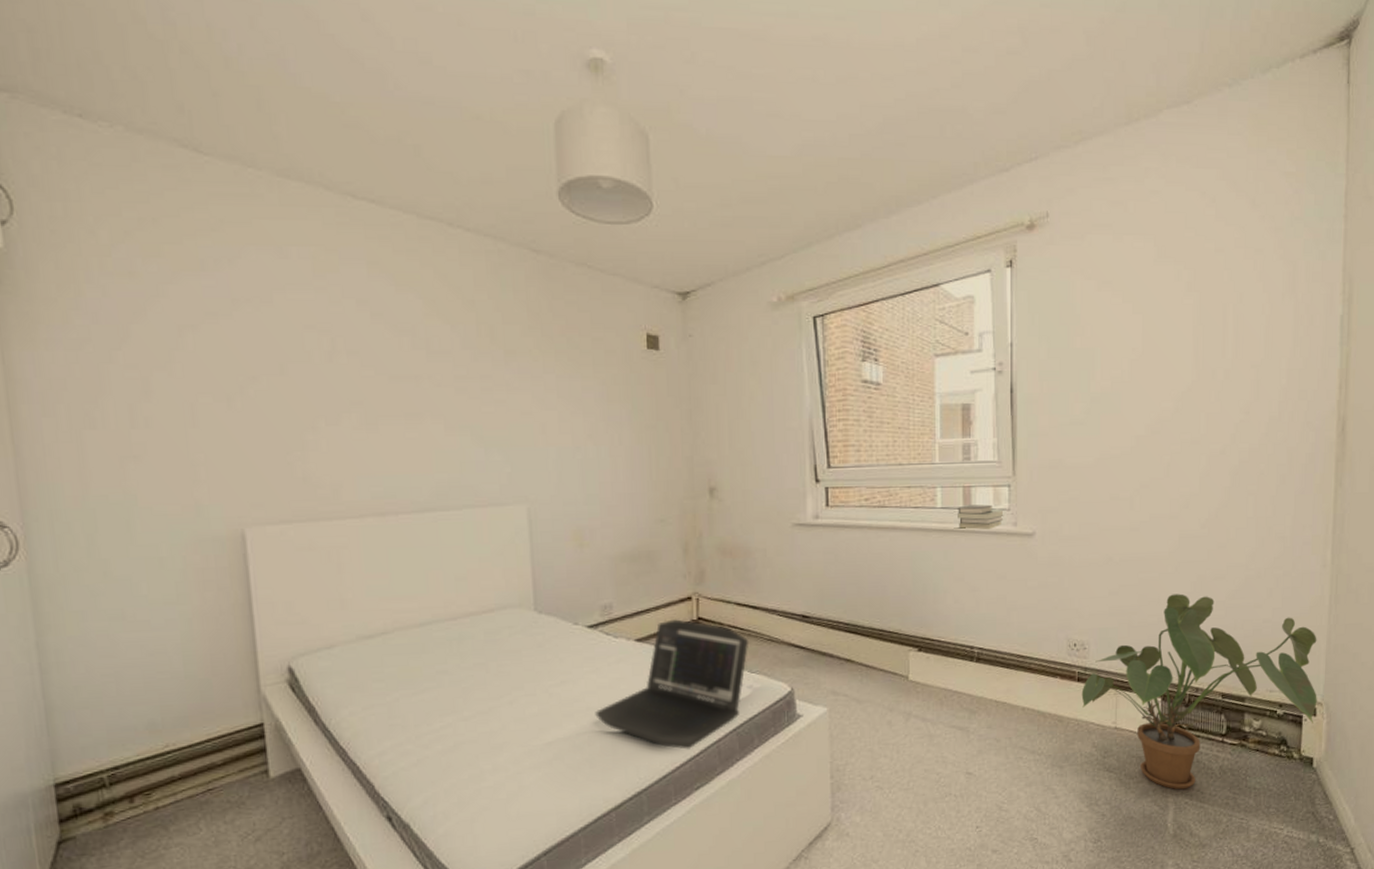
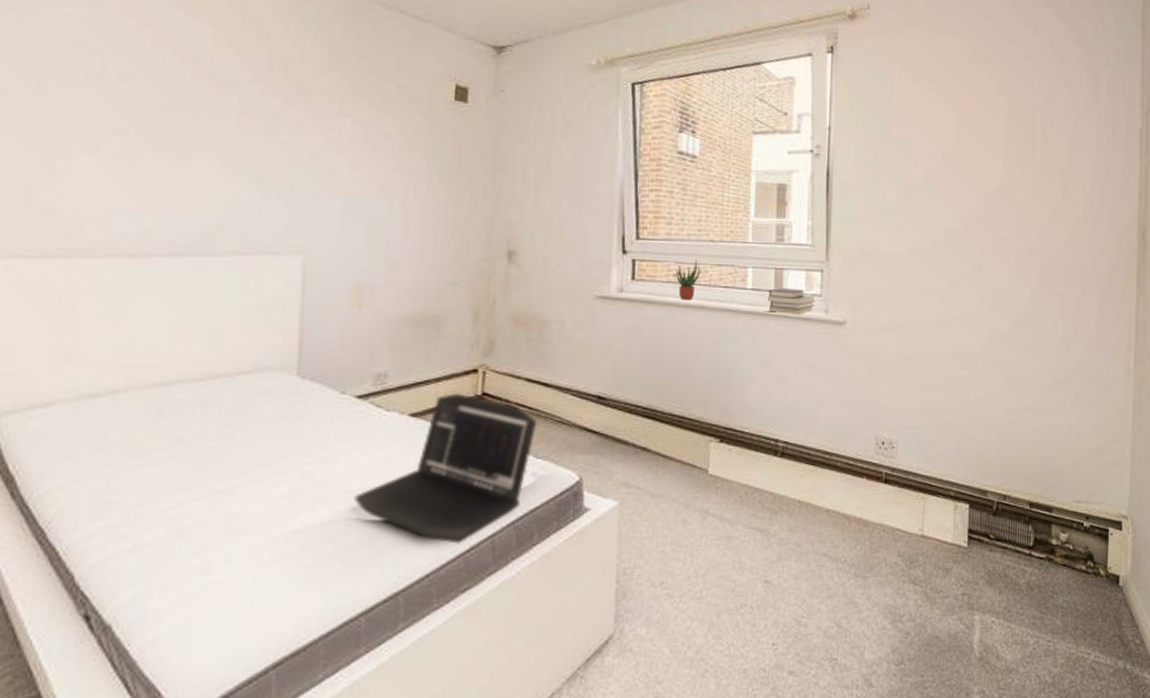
potted plant: none [866,484,891,523] -> present [675,260,701,301]
house plant: present [1081,593,1317,790] -> none [888,394,1123,607]

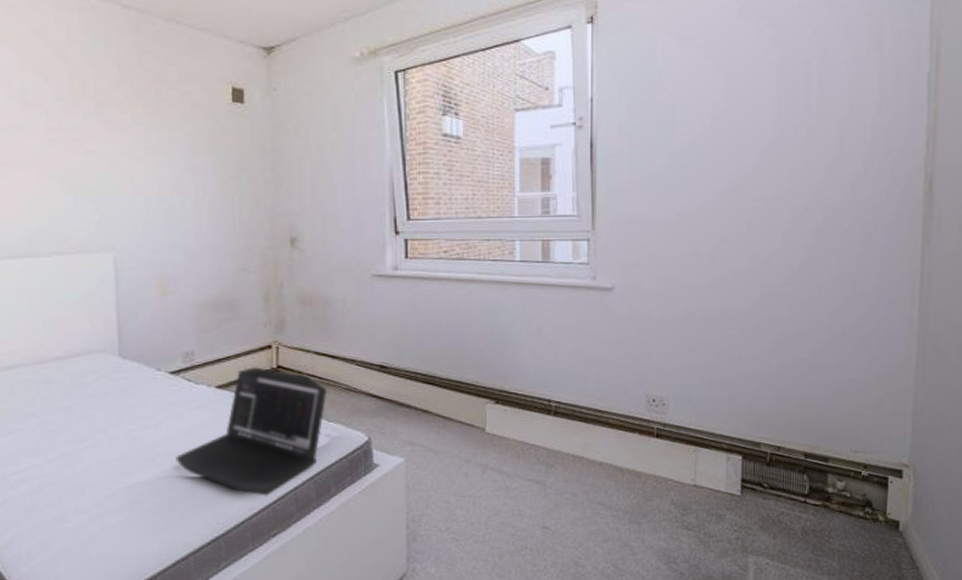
potted plant: present [675,260,701,301] -> none [445,237,470,276]
books: present [768,288,815,315] -> none [536,258,583,283]

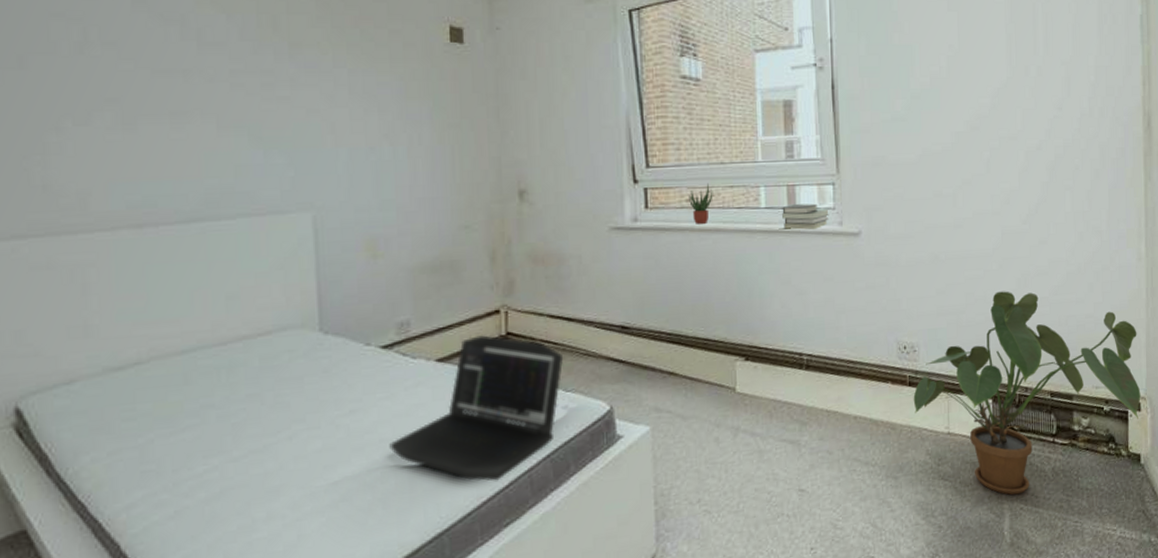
potted plant: none [445,237,470,276] -> present [687,184,713,225]
books: none [536,258,583,283] -> present [782,203,829,230]
house plant: none [660,351,904,550] -> present [913,291,1141,495]

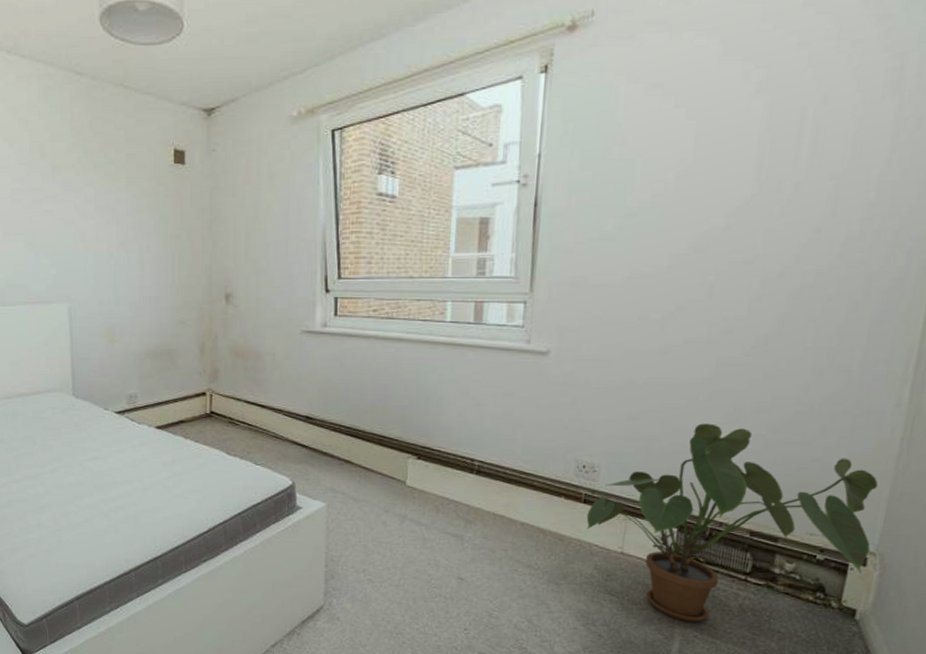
laptop: present [389,335,564,481] -> none [120,411,256,526]
potted plant: present [687,184,713,225] -> none [375,296,400,334]
books: present [782,203,829,230] -> none [467,320,517,345]

